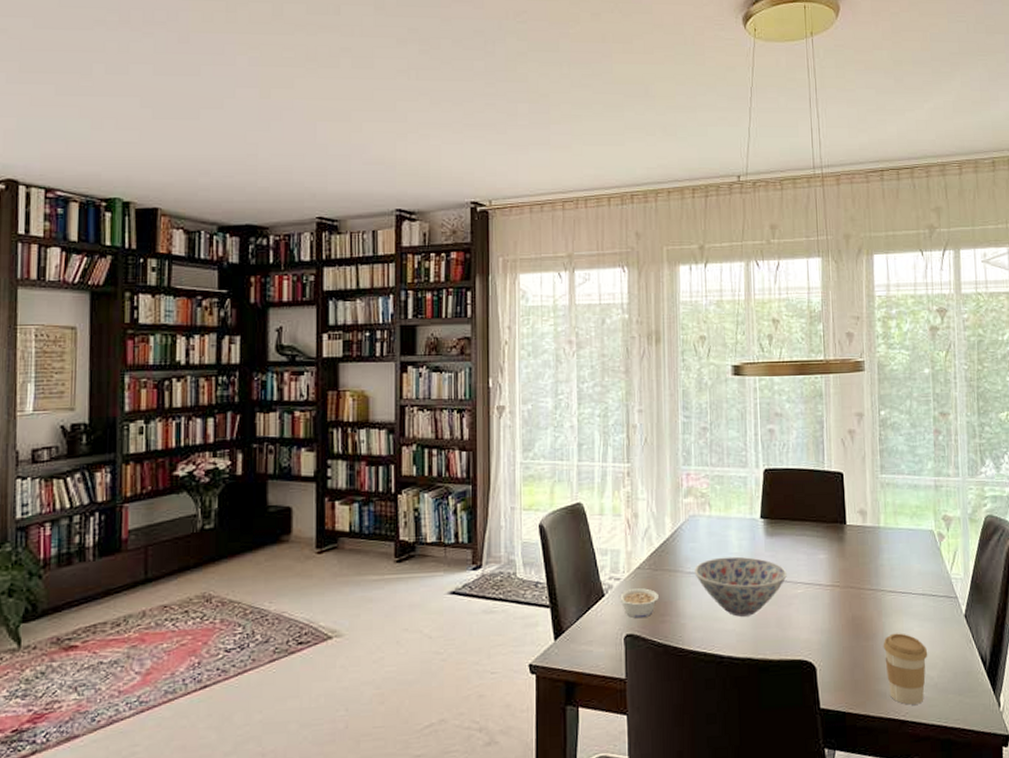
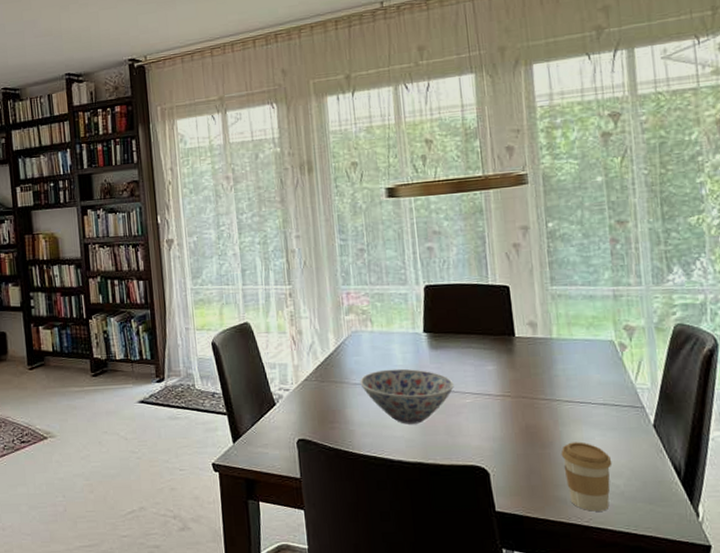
legume: present [618,588,659,619] -> none [289,398,327,425]

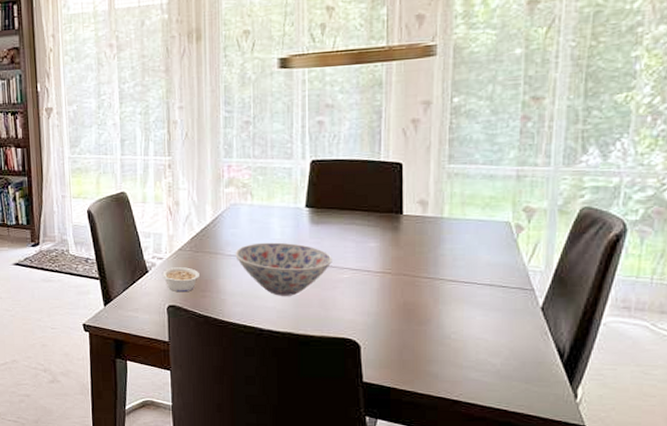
legume: none [289,398,327,425] -> present [161,267,199,293]
coffee cup: present [561,442,612,511] -> none [437,320,491,387]

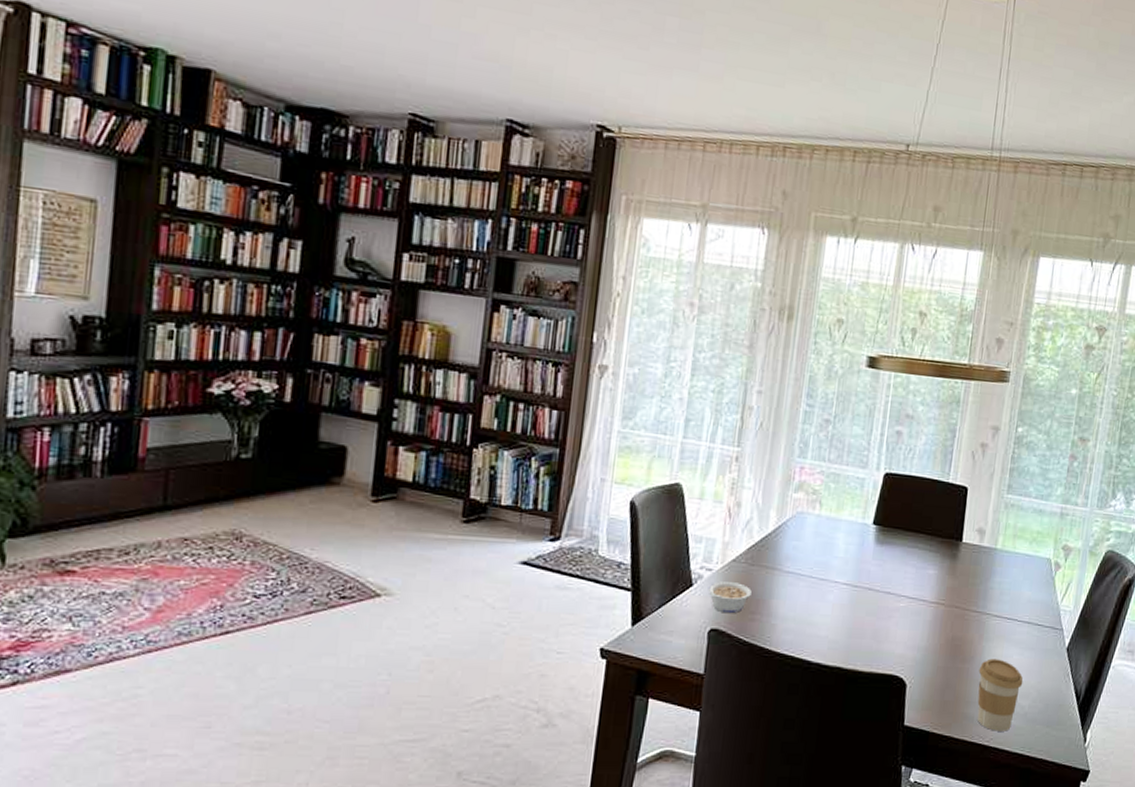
bowl: present [235,242,332,296] -> none [794,560,892,624]
coffee cup: none [437,320,491,387] -> present [977,658,1023,731]

